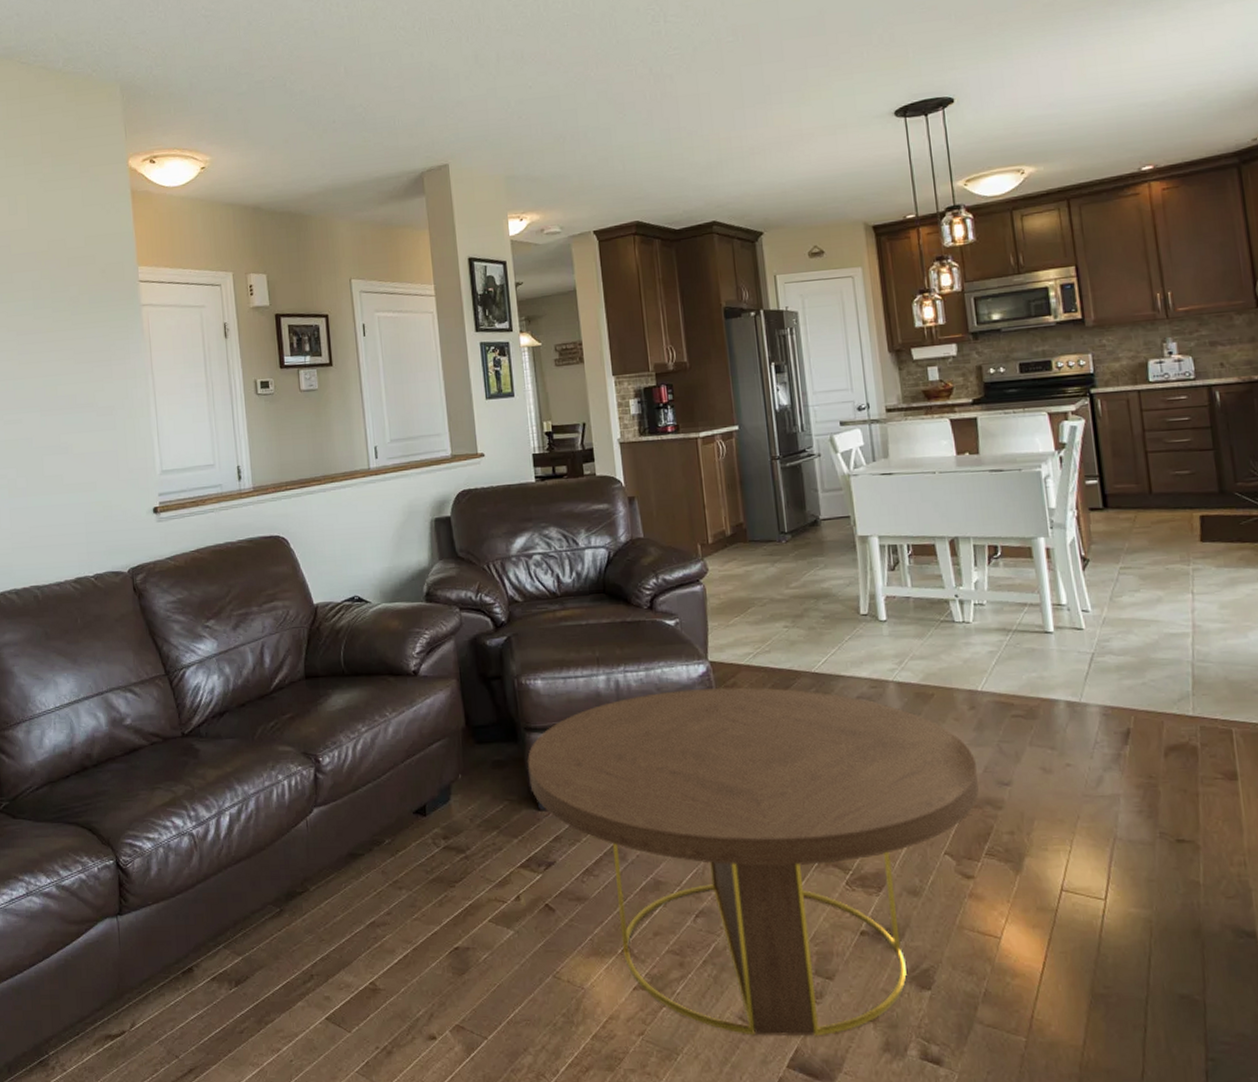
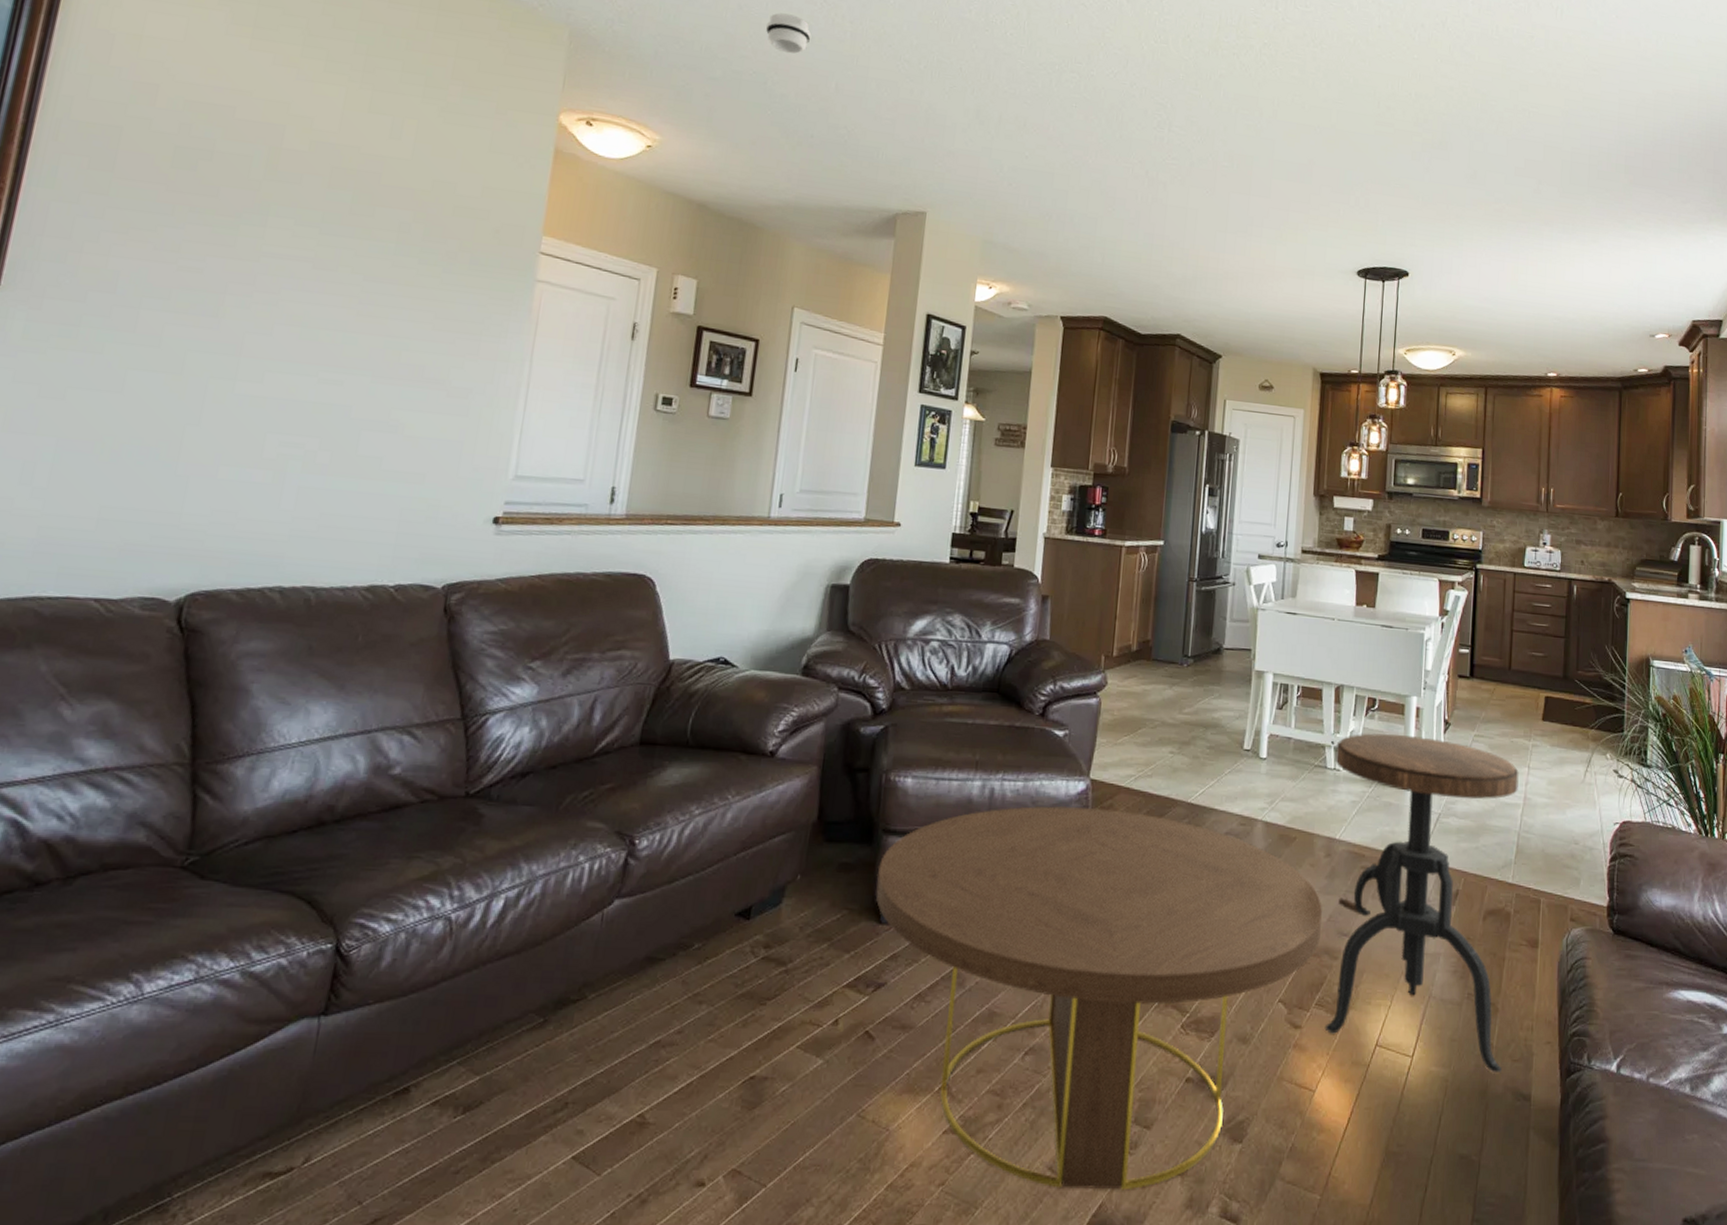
smoke detector: none [274,16,315,53] -> present [765,13,812,54]
side table: none [961,577,1215,910] -> present [1324,733,1519,1072]

